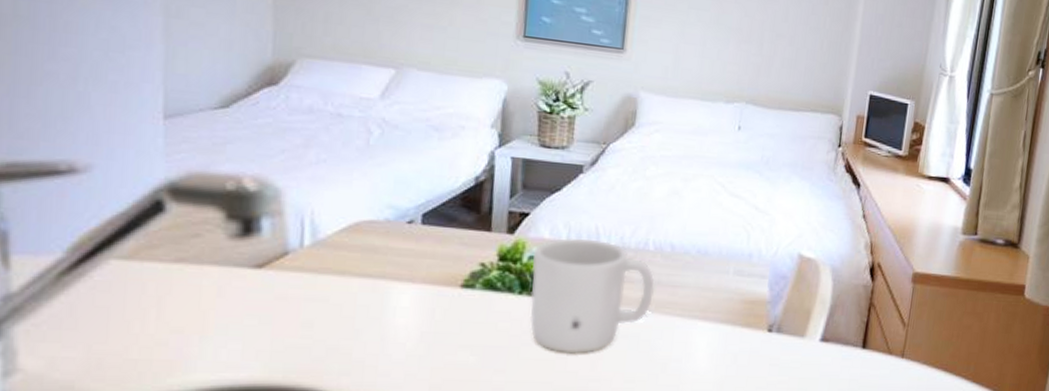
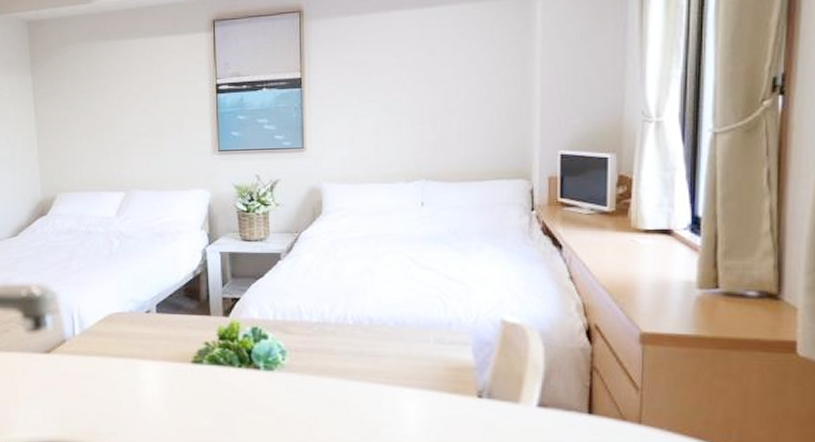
mug: present [529,237,655,354] -> none [246,317,357,419]

